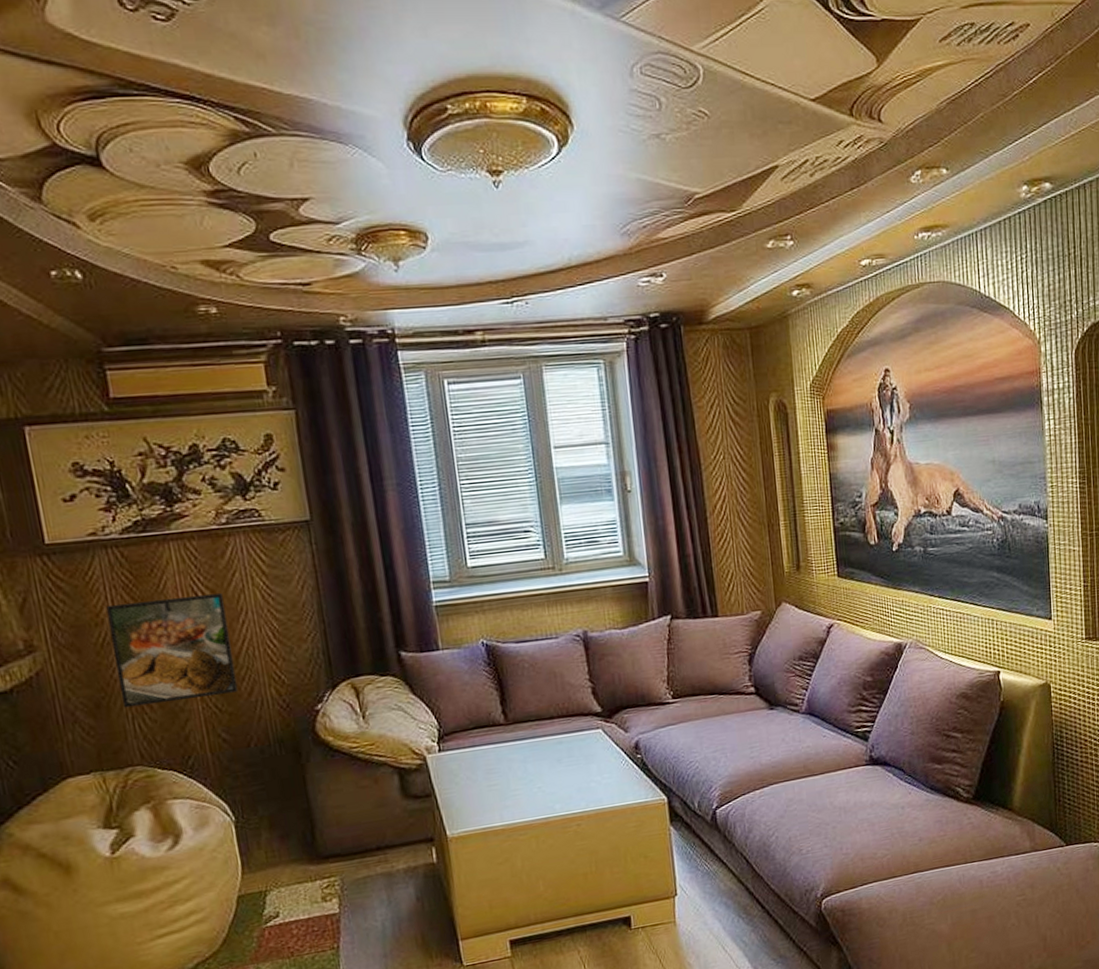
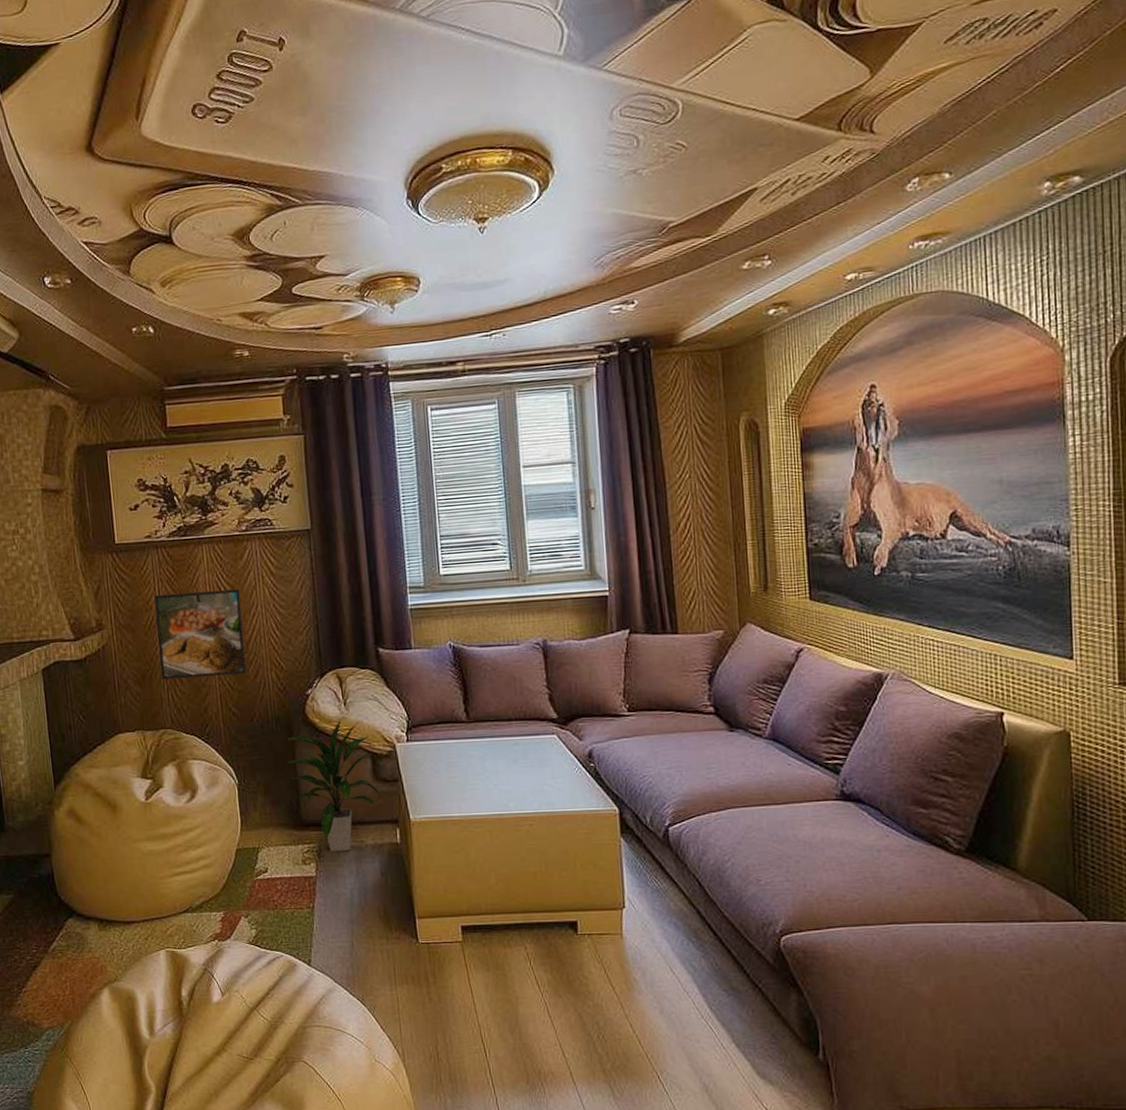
indoor plant: none [295,735,412,883] -> present [287,719,381,851]

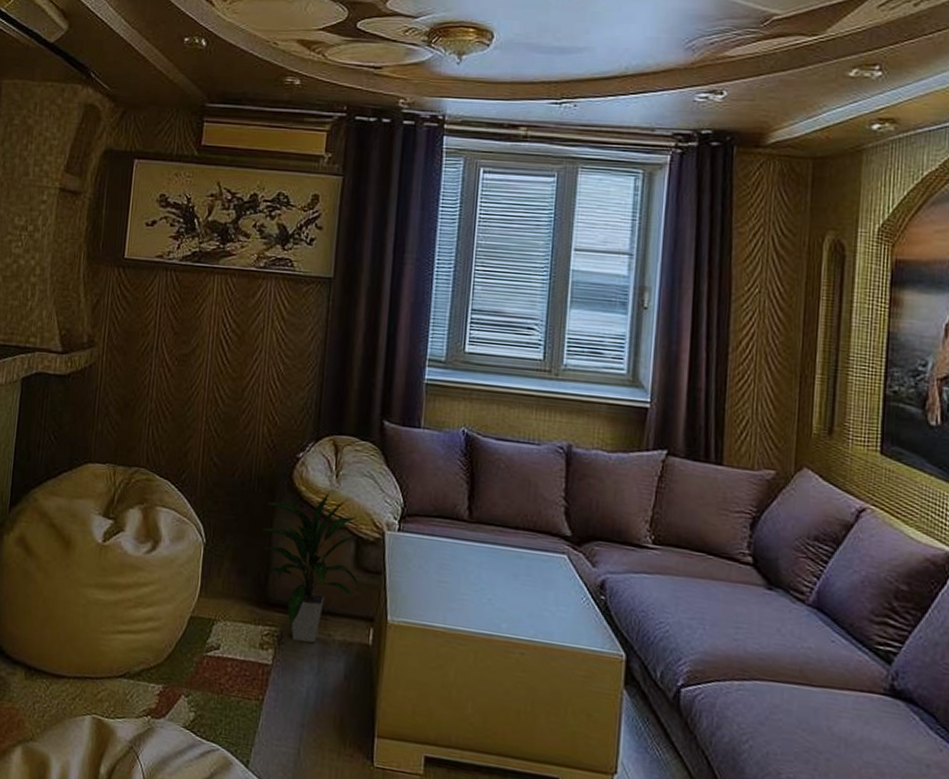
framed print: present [154,588,247,680] -> none [145,319,245,422]

